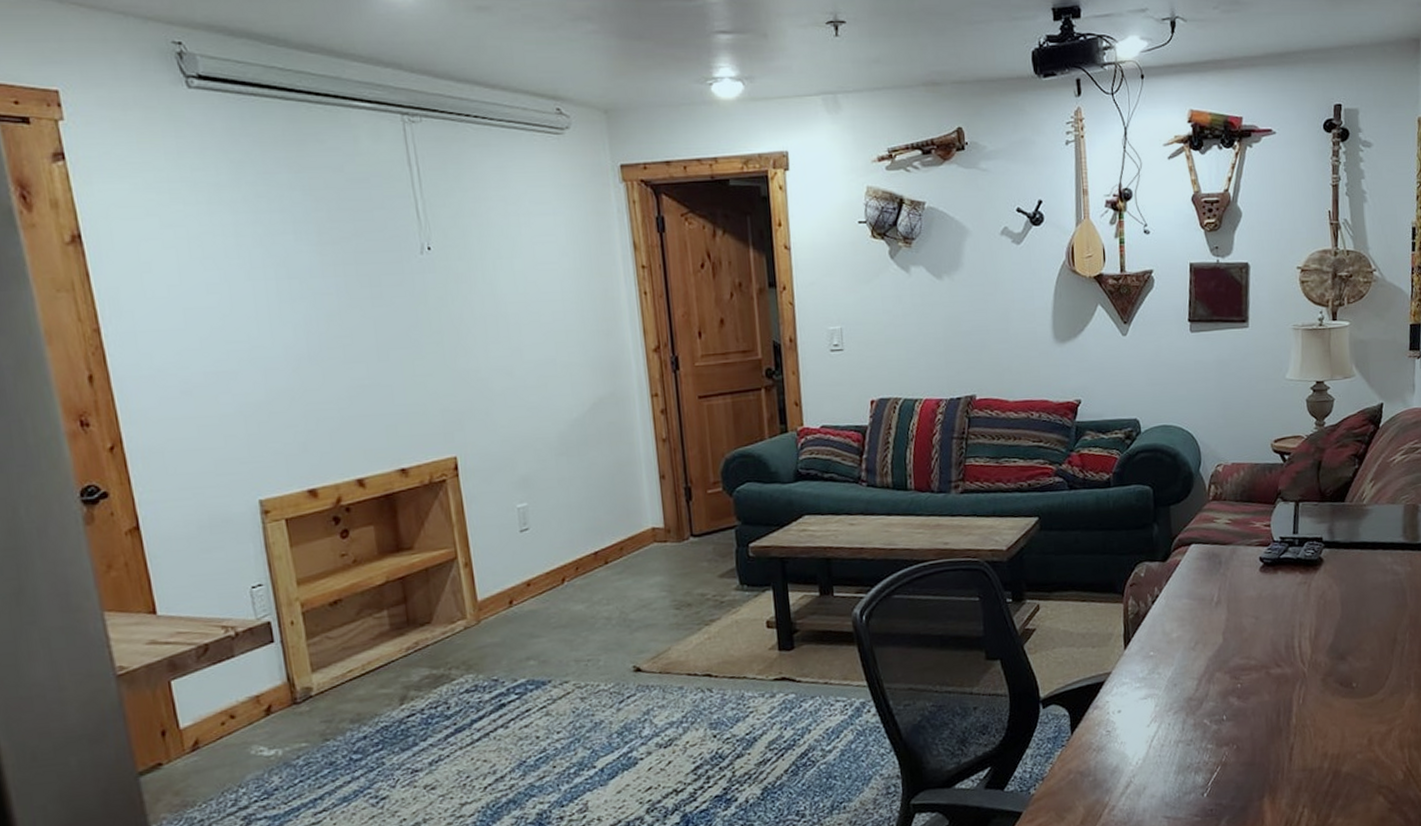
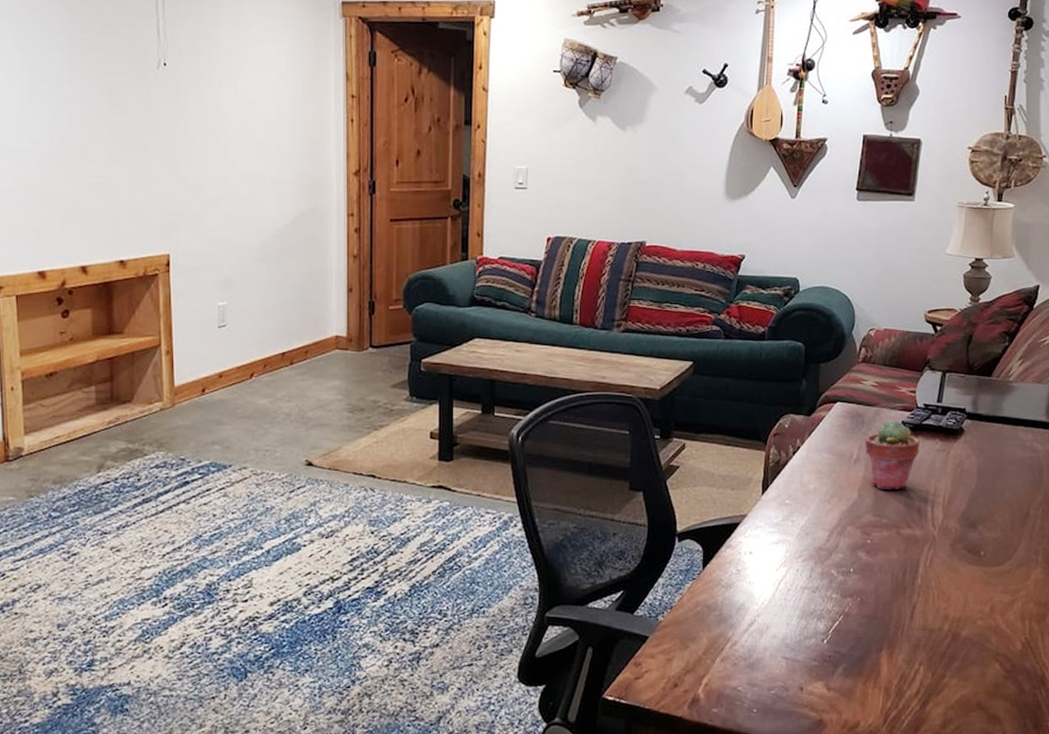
potted succulent: none [1224,556,1280,630] -> present [865,419,920,489]

